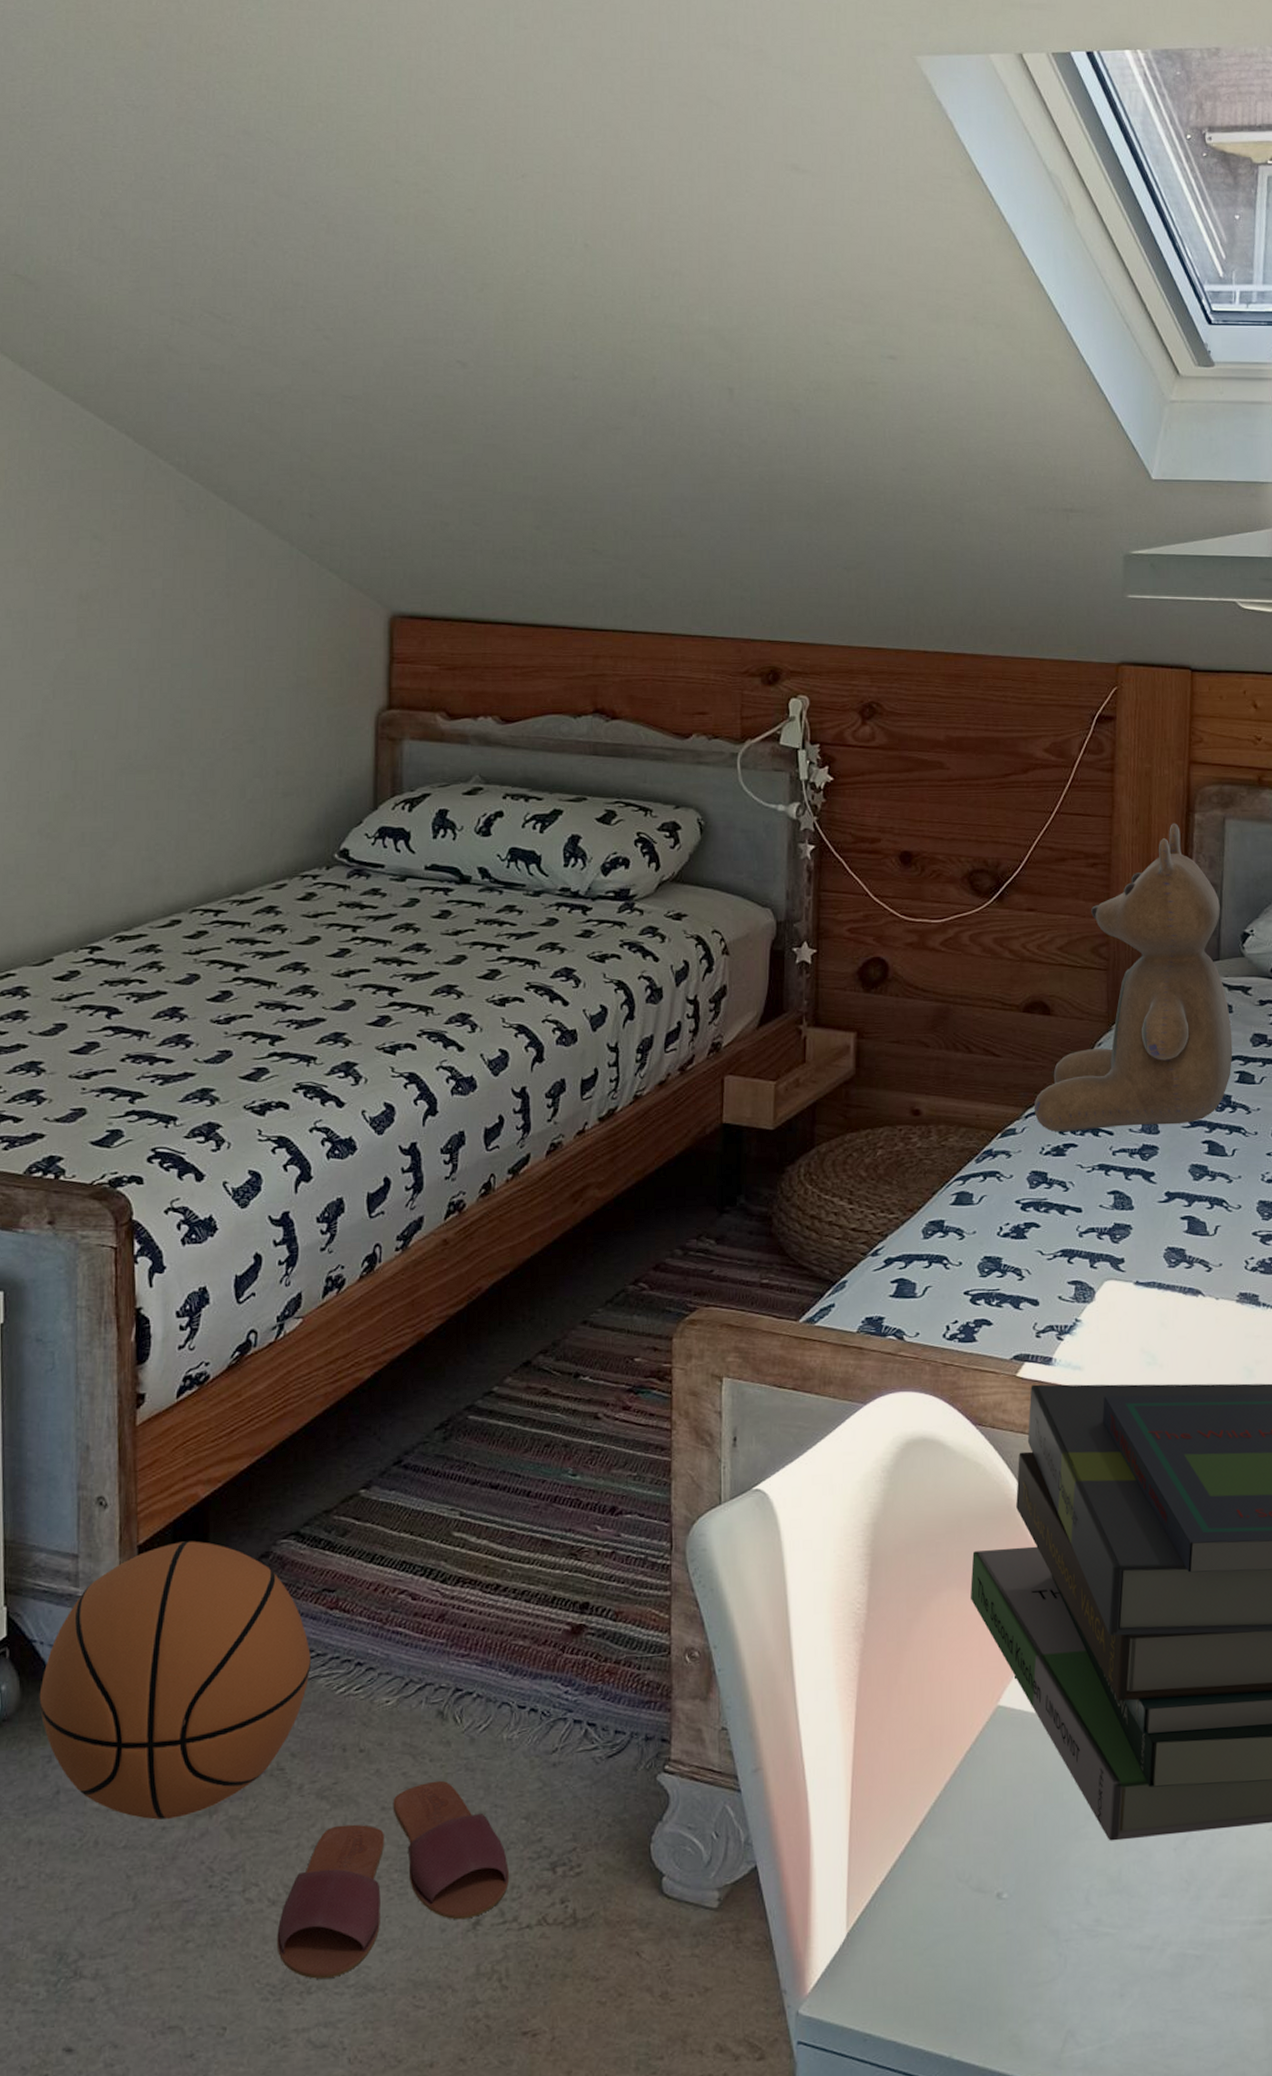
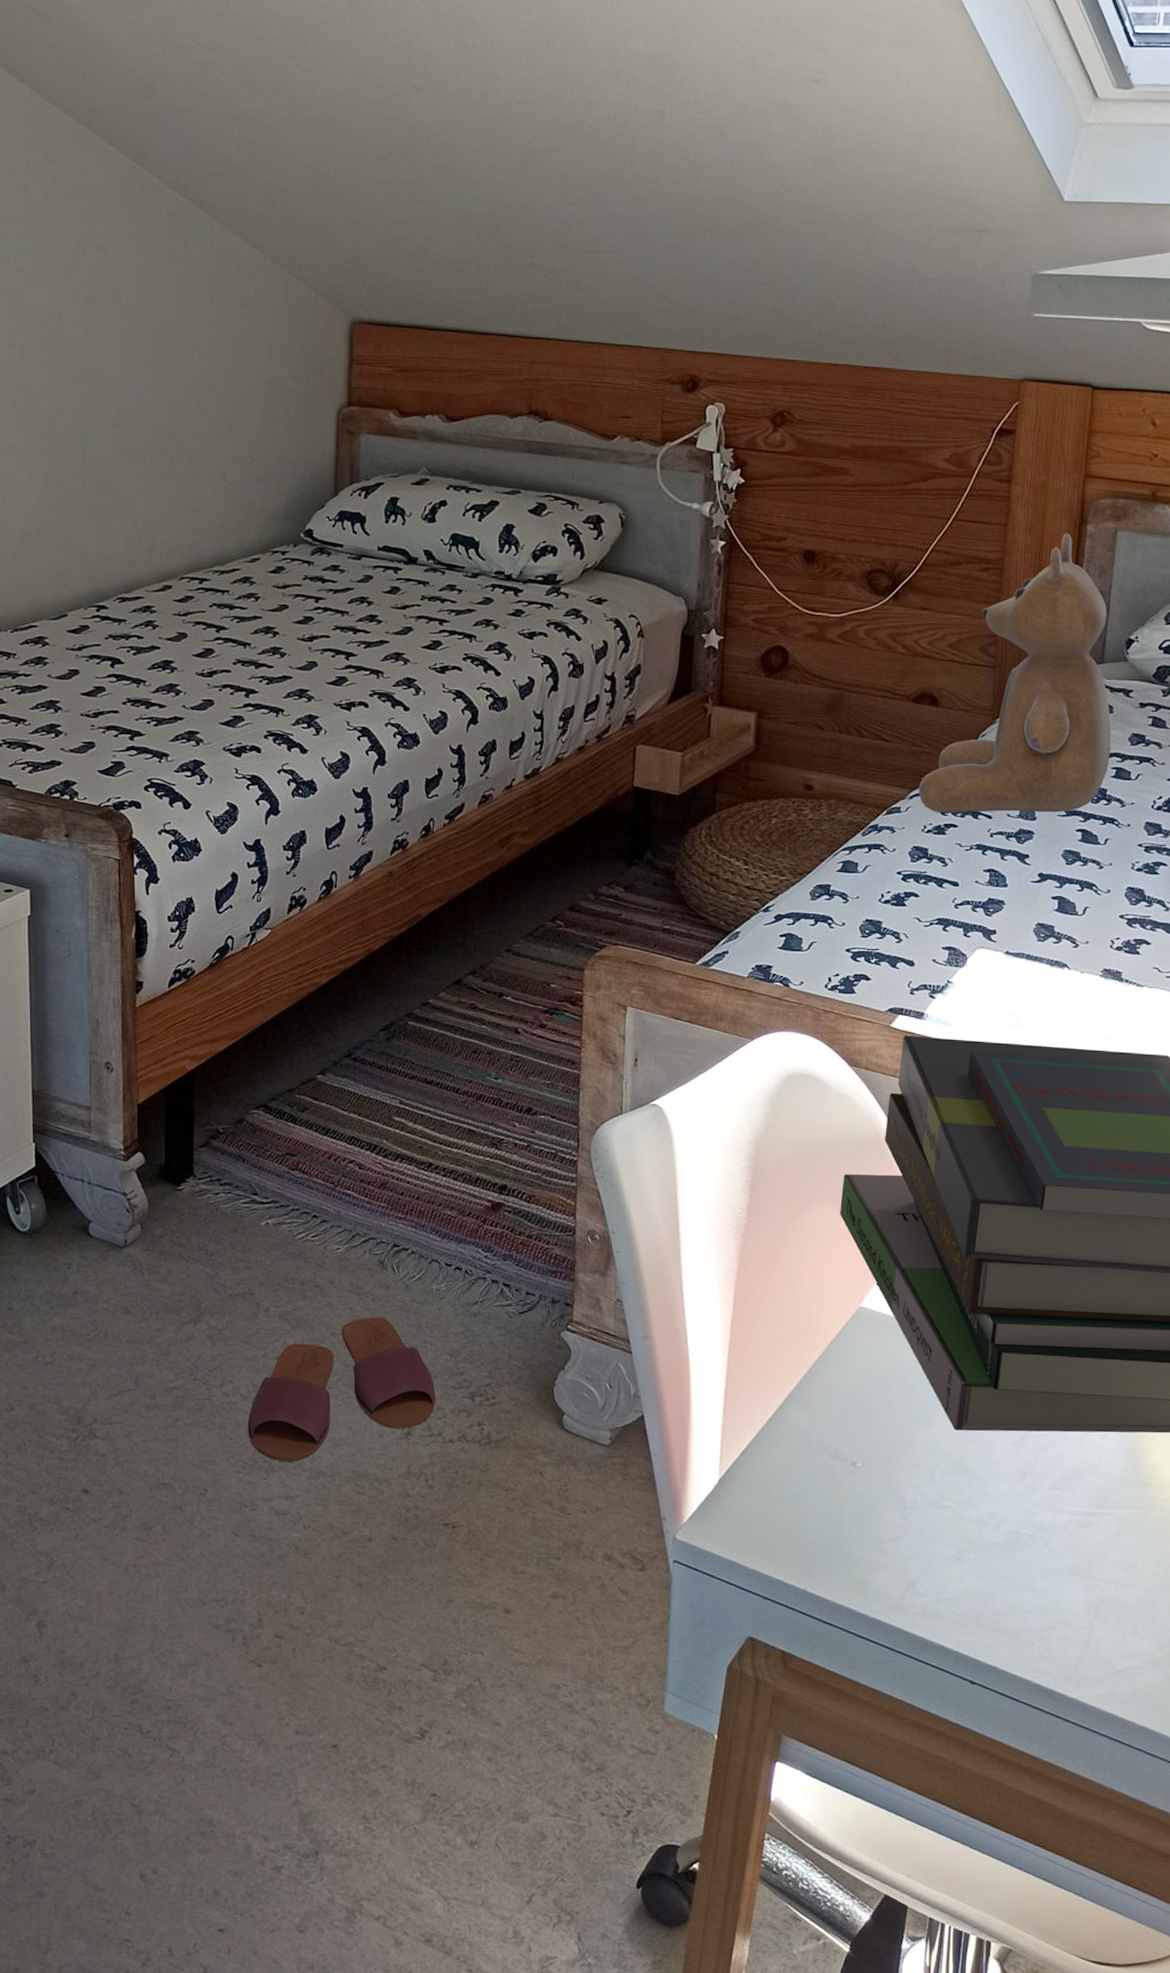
basketball: present [39,1541,311,1820] -> none [61,1104,276,1323]

